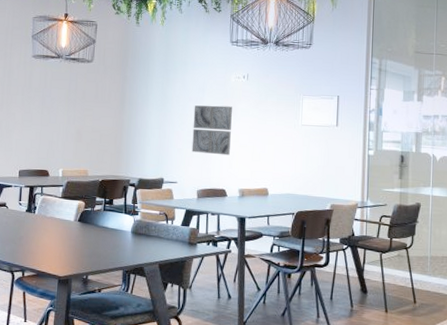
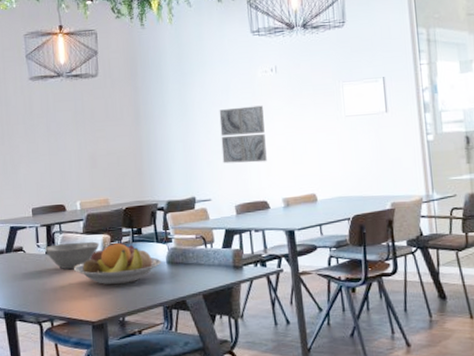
bowl: none [26,204,75,229] -> present [45,241,100,270]
fruit bowl: none [48,210,127,247] -> present [73,243,161,285]

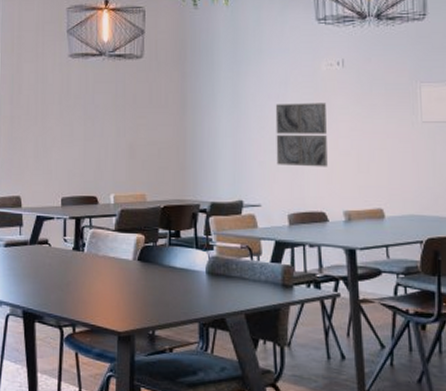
bowl: present [45,241,100,270] -> none [72,239,132,271]
fruit bowl: present [73,243,161,285] -> none [101,245,200,293]

